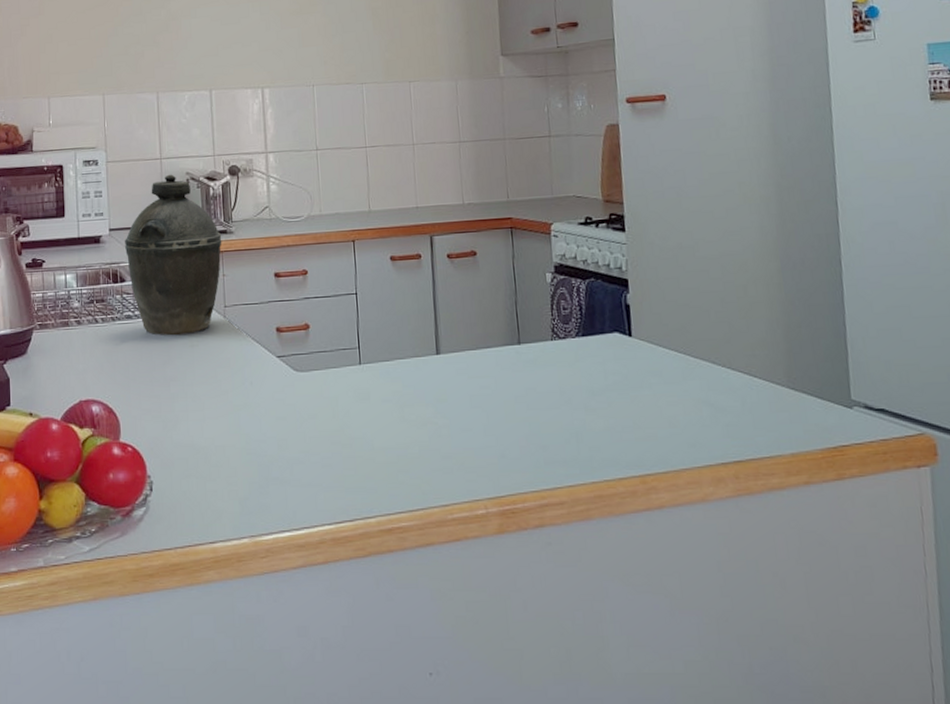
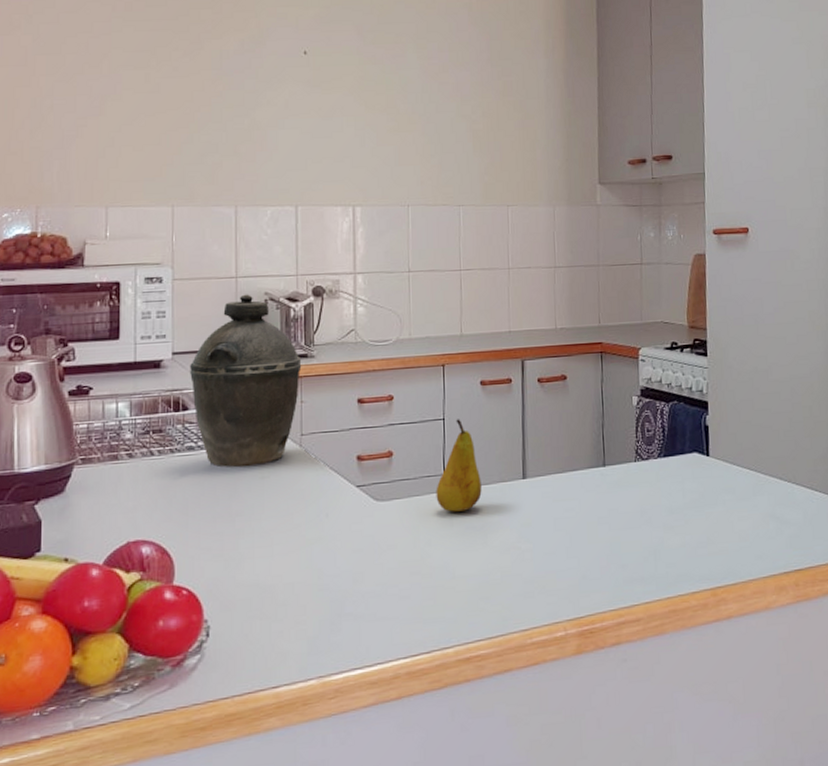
fruit: none [351,294,397,385] -> present [436,419,482,512]

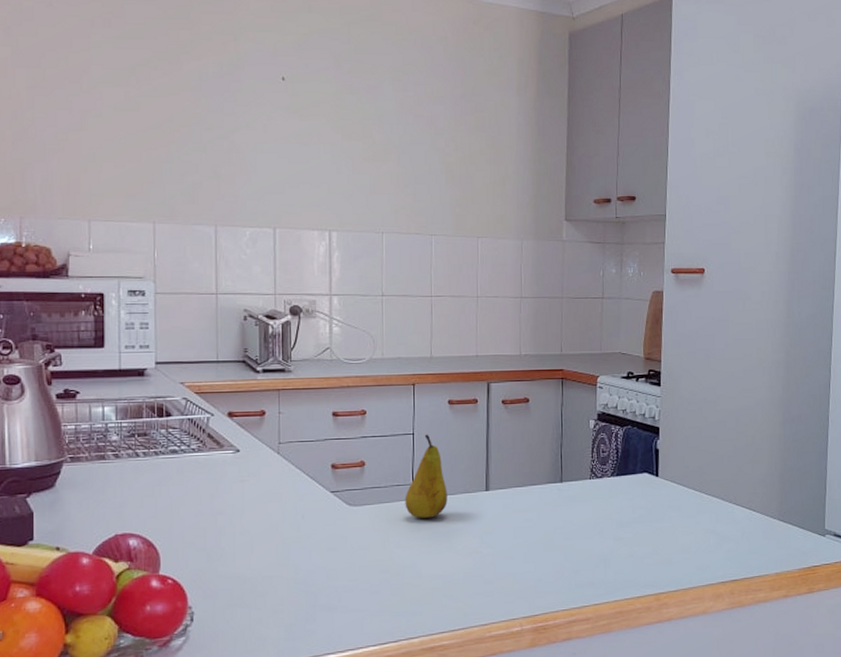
kettle: present [190,294,302,468] -> none [173,310,280,471]

